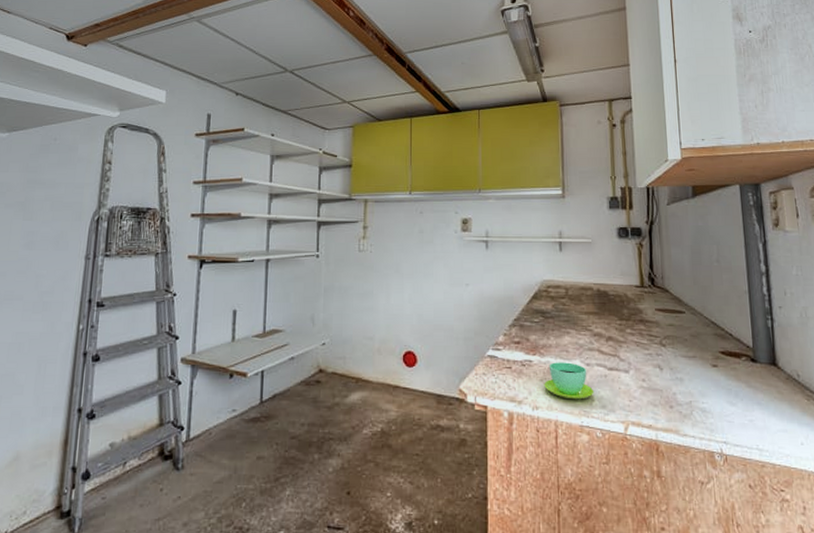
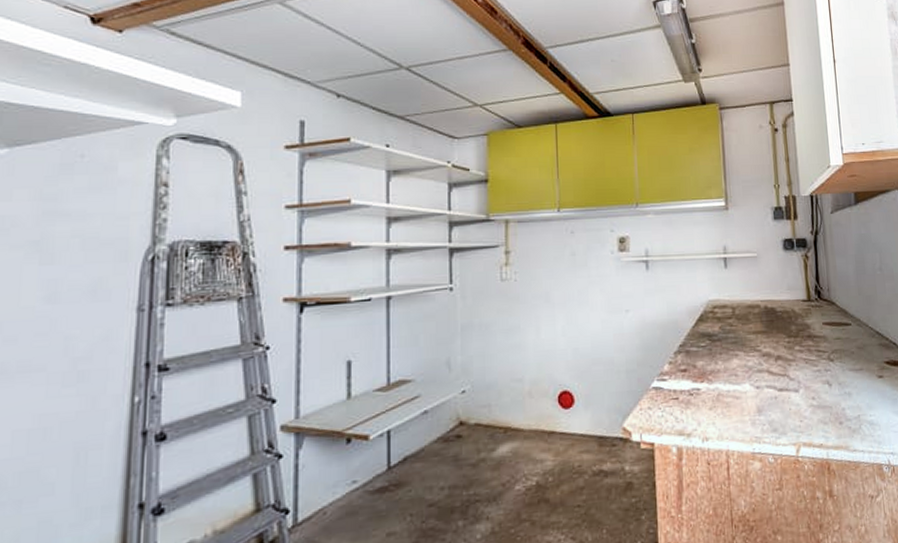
cup: present [544,362,594,400] -> none [713,387,765,426]

